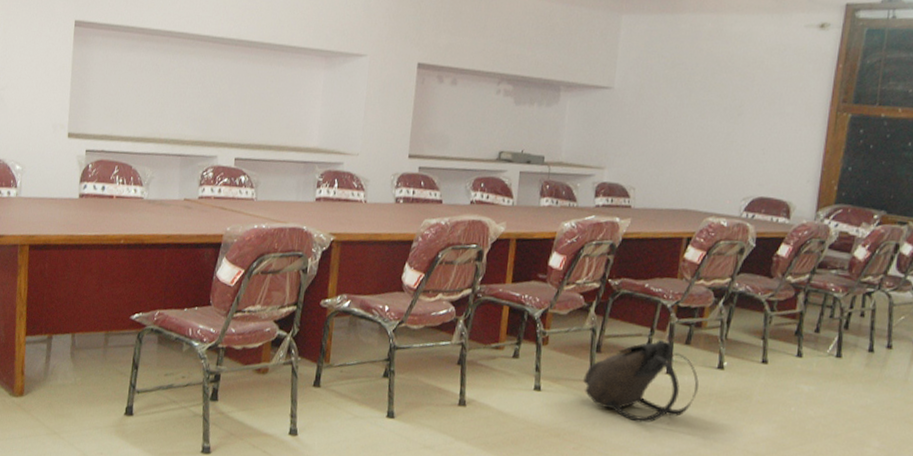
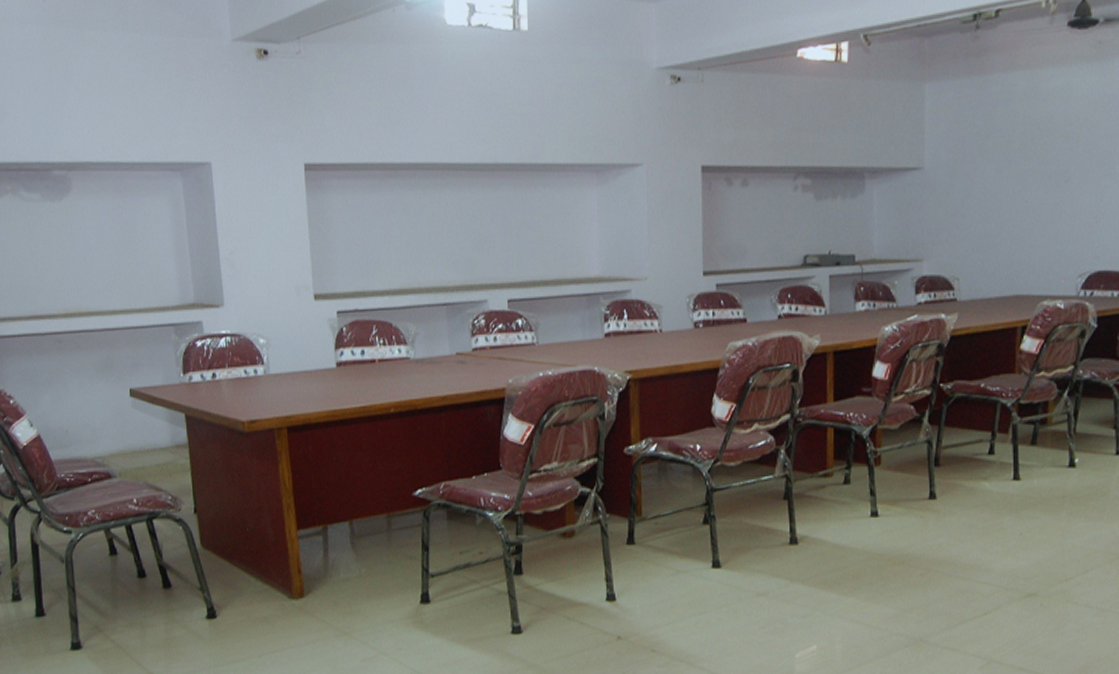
backpack: present [583,339,699,423] -> none [924,442,1049,537]

